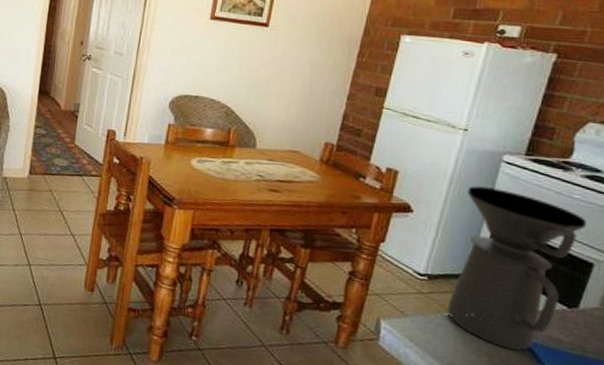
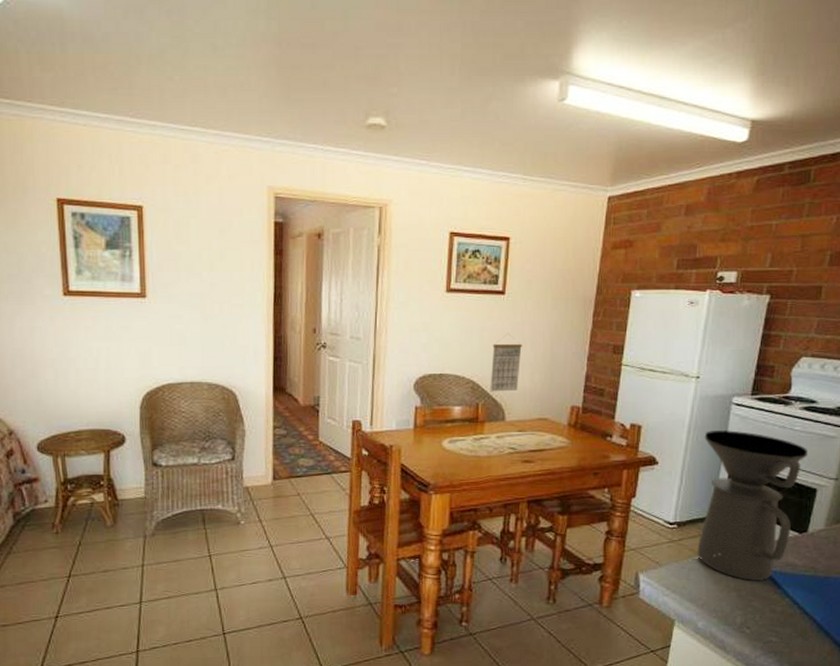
calendar: none [243,66,281,121] -> present [490,335,522,392]

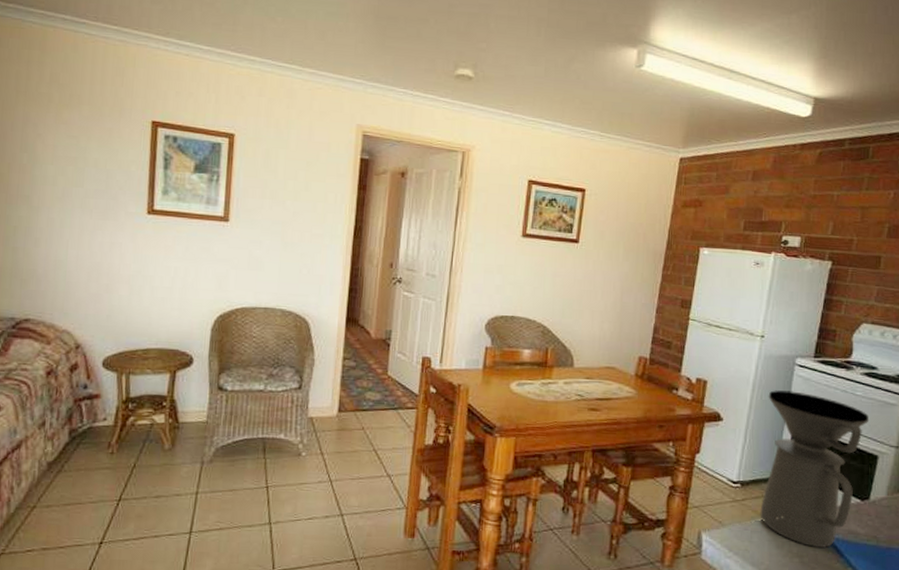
calendar: present [490,335,522,392] -> none [560,283,593,338]

